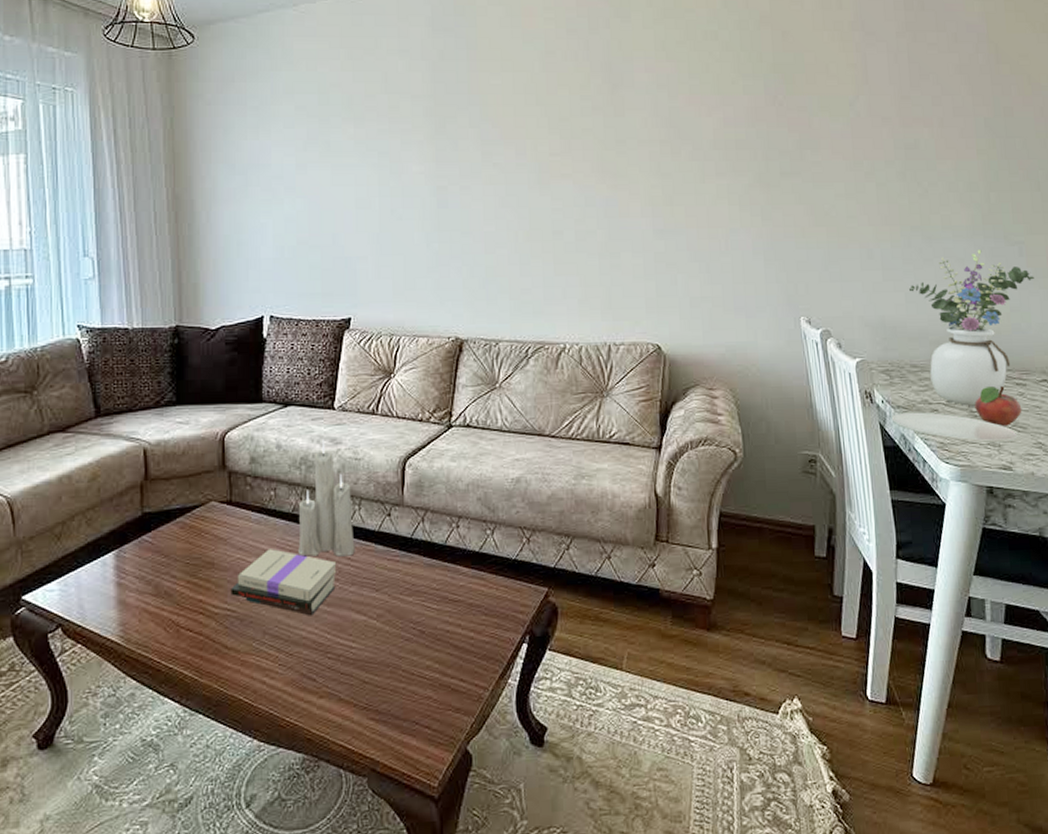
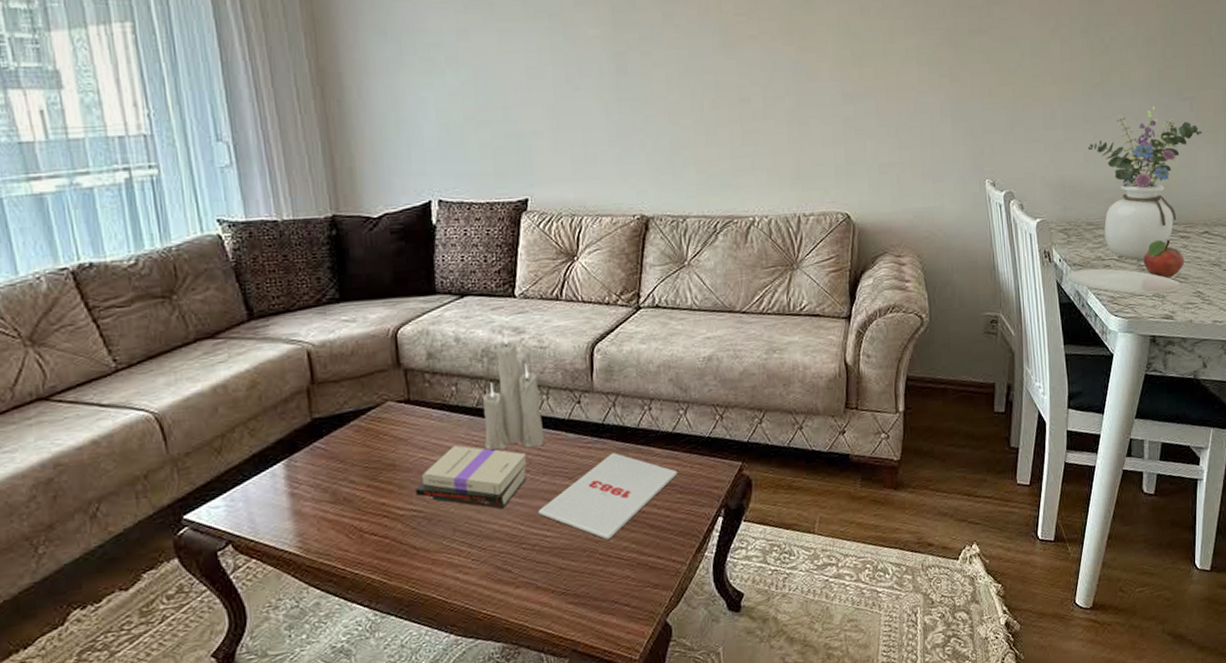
magazine: none [344,568,483,658] -> present [537,452,677,541]

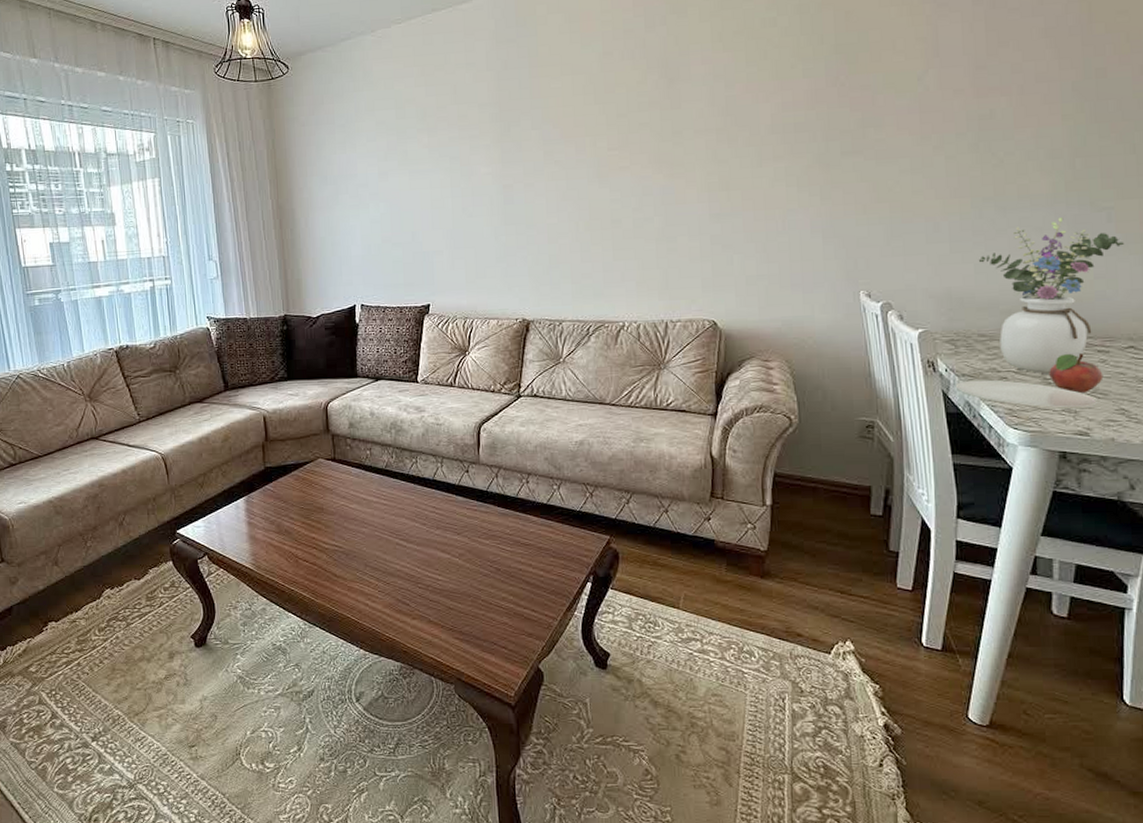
books: present [415,445,527,510] -> none [337,498,424,553]
candle: present [483,330,545,451] -> none [391,408,439,505]
magazine: present [537,452,677,541] -> none [431,516,551,590]

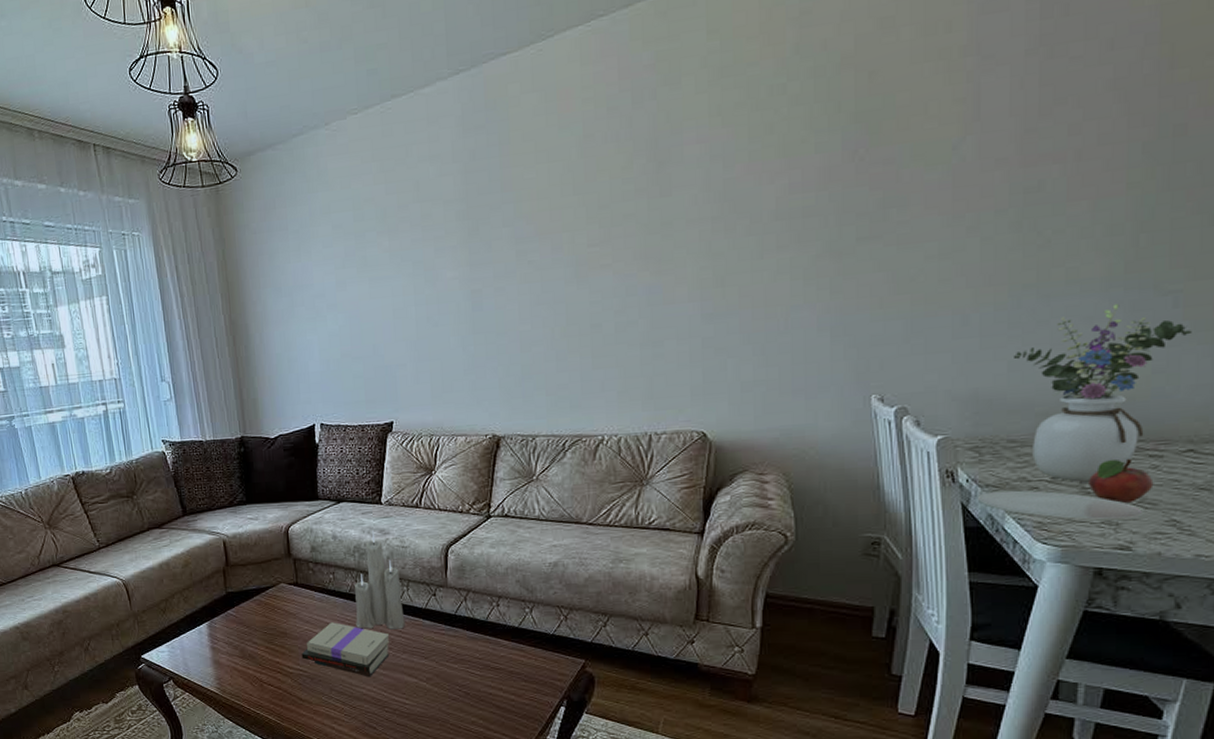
books: none [337,498,424,553] -> present [301,622,390,677]
candle: none [391,408,439,505] -> present [355,531,405,630]

